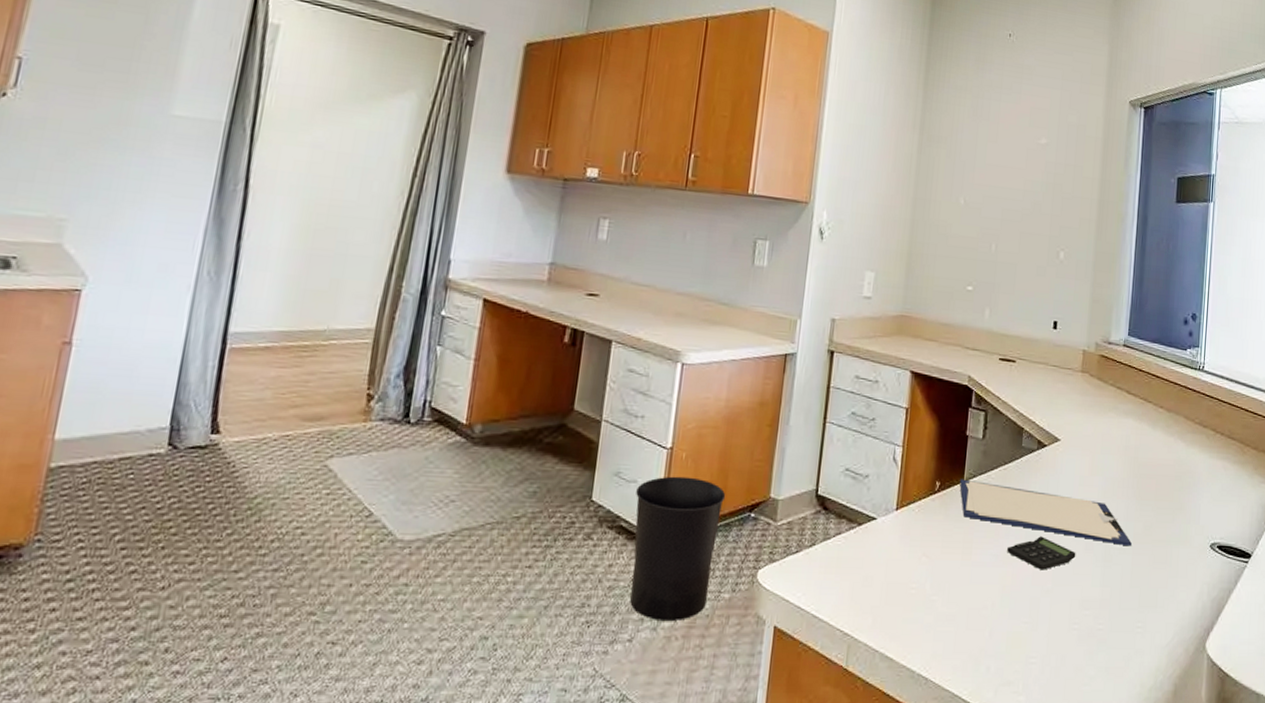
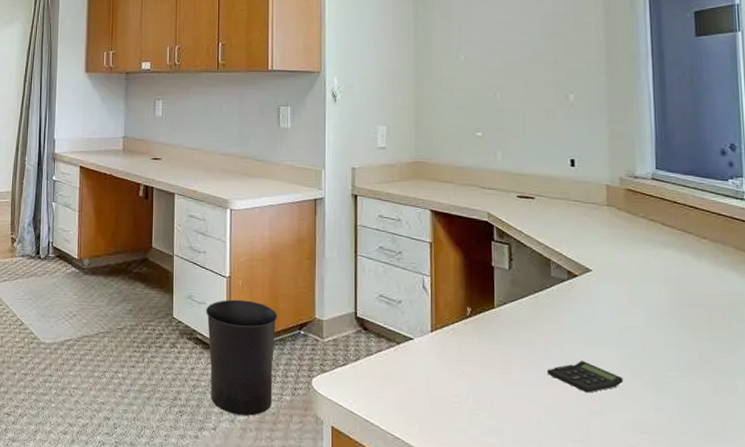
notepad: present [960,479,1132,547] -> none [491,305,687,375]

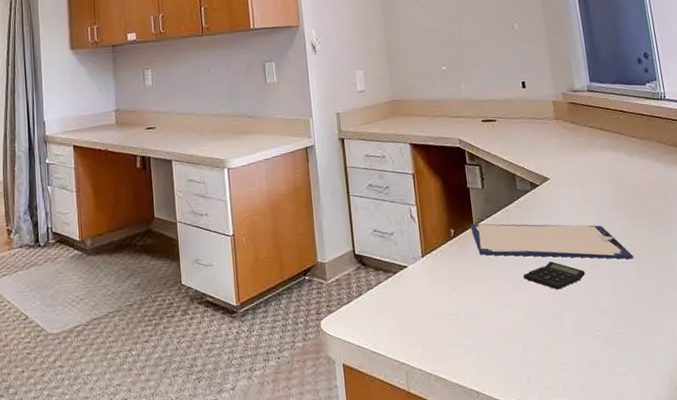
waste bin: present [206,299,278,416] -> none [213,255,285,371]
notepad: none [491,305,687,375] -> present [470,223,634,259]

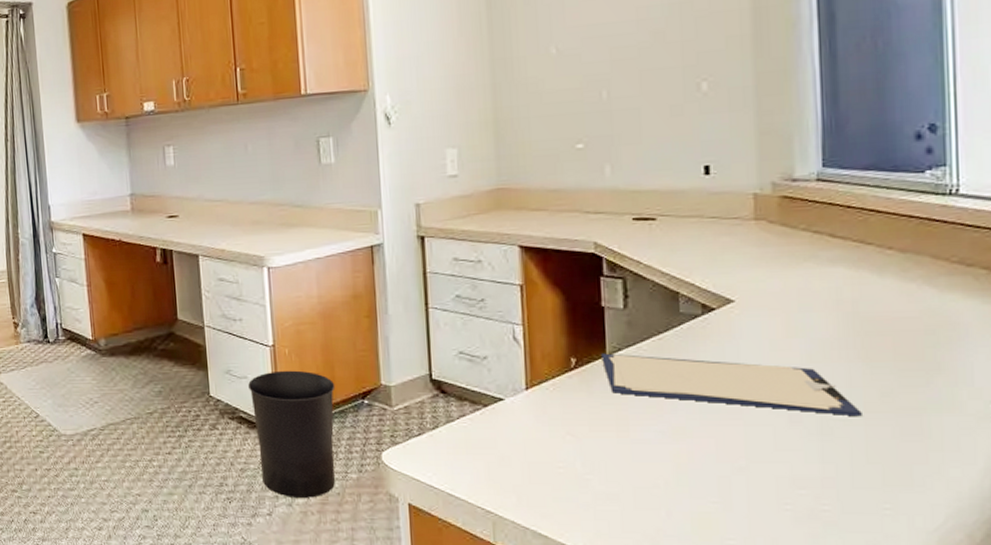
waste bin: none [213,255,285,371] -> present [248,370,336,498]
calculator: present [523,261,586,290] -> none [677,410,777,446]

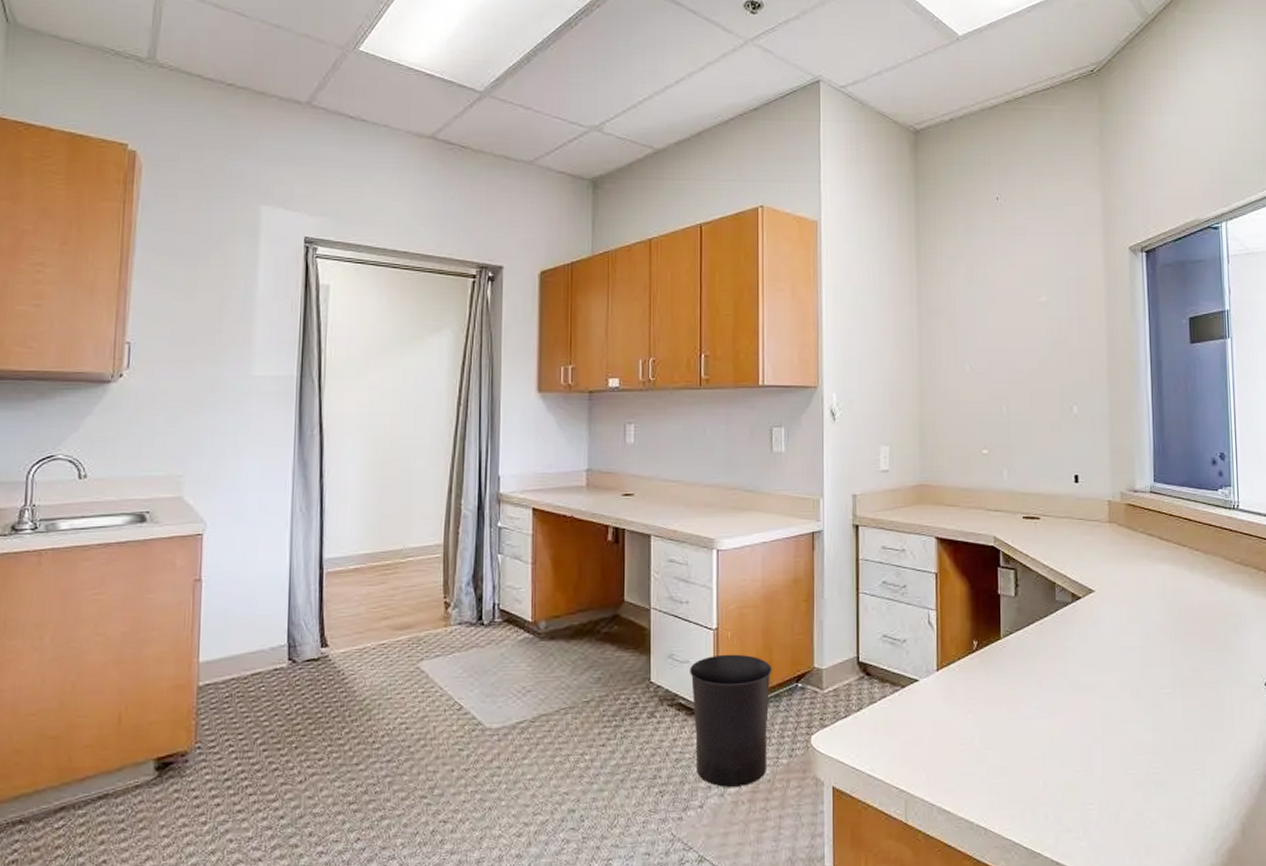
notepad: present [601,353,862,417] -> none [997,636,1181,690]

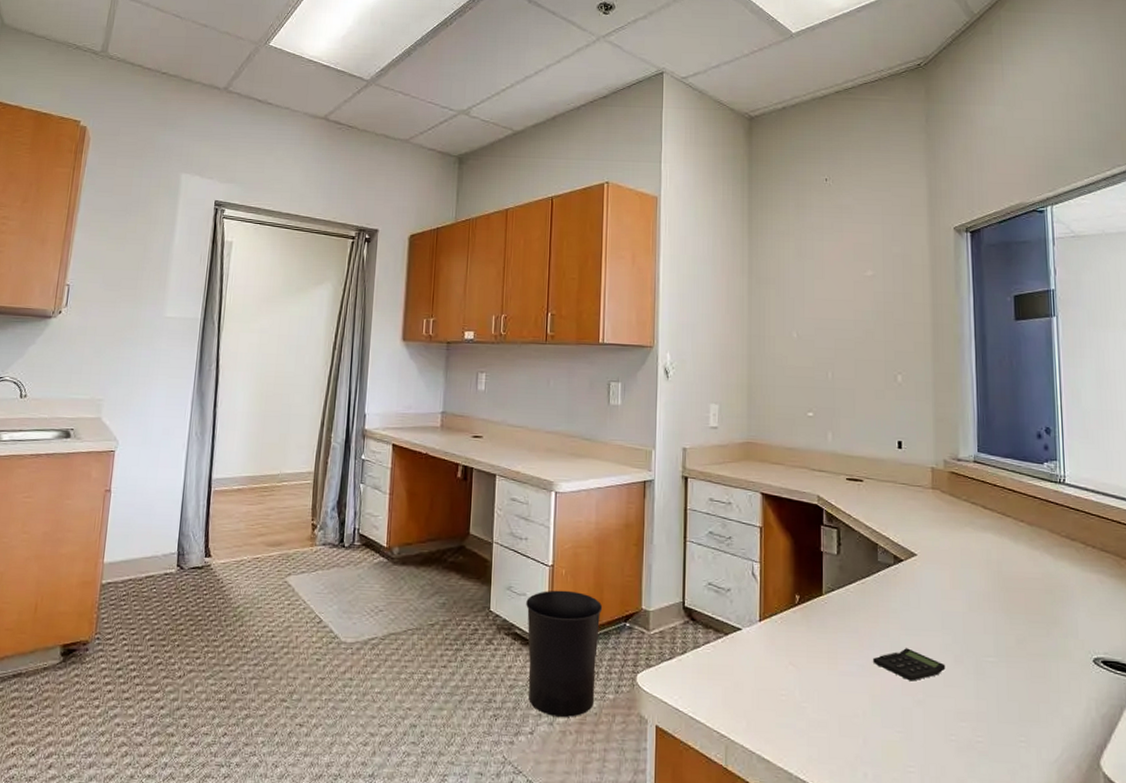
calculator: none [1052,686,1124,719] -> present [873,648,946,681]

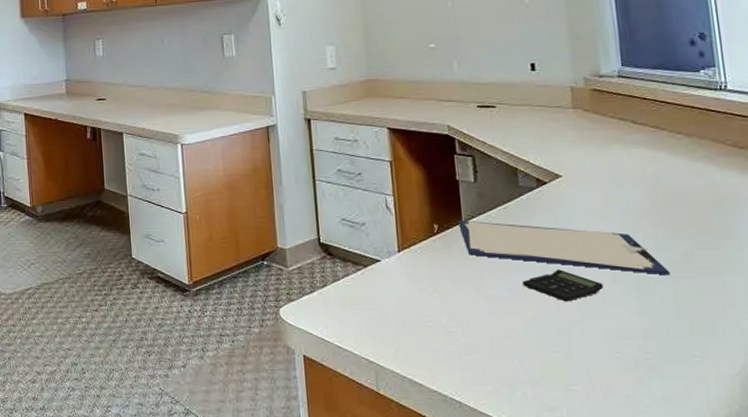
waste bin: present [526,590,603,717] -> none [165,235,240,351]
notepad: none [819,592,1005,660] -> present [458,220,670,276]

